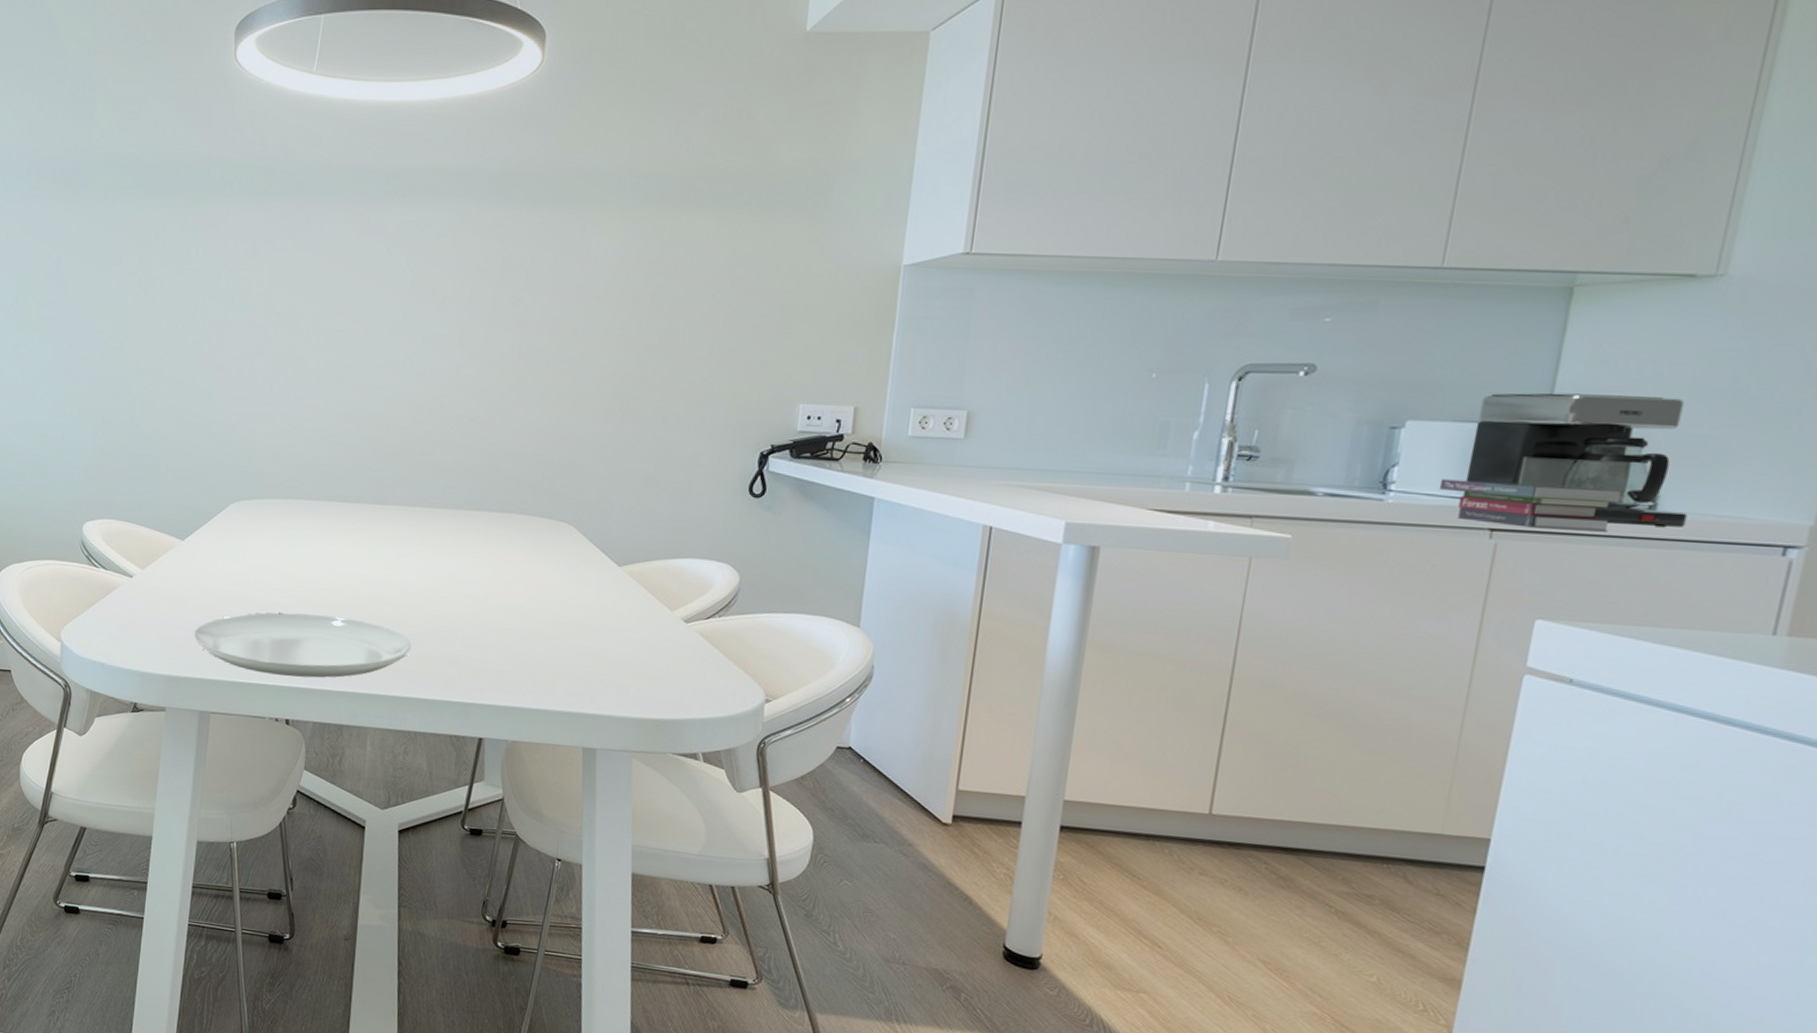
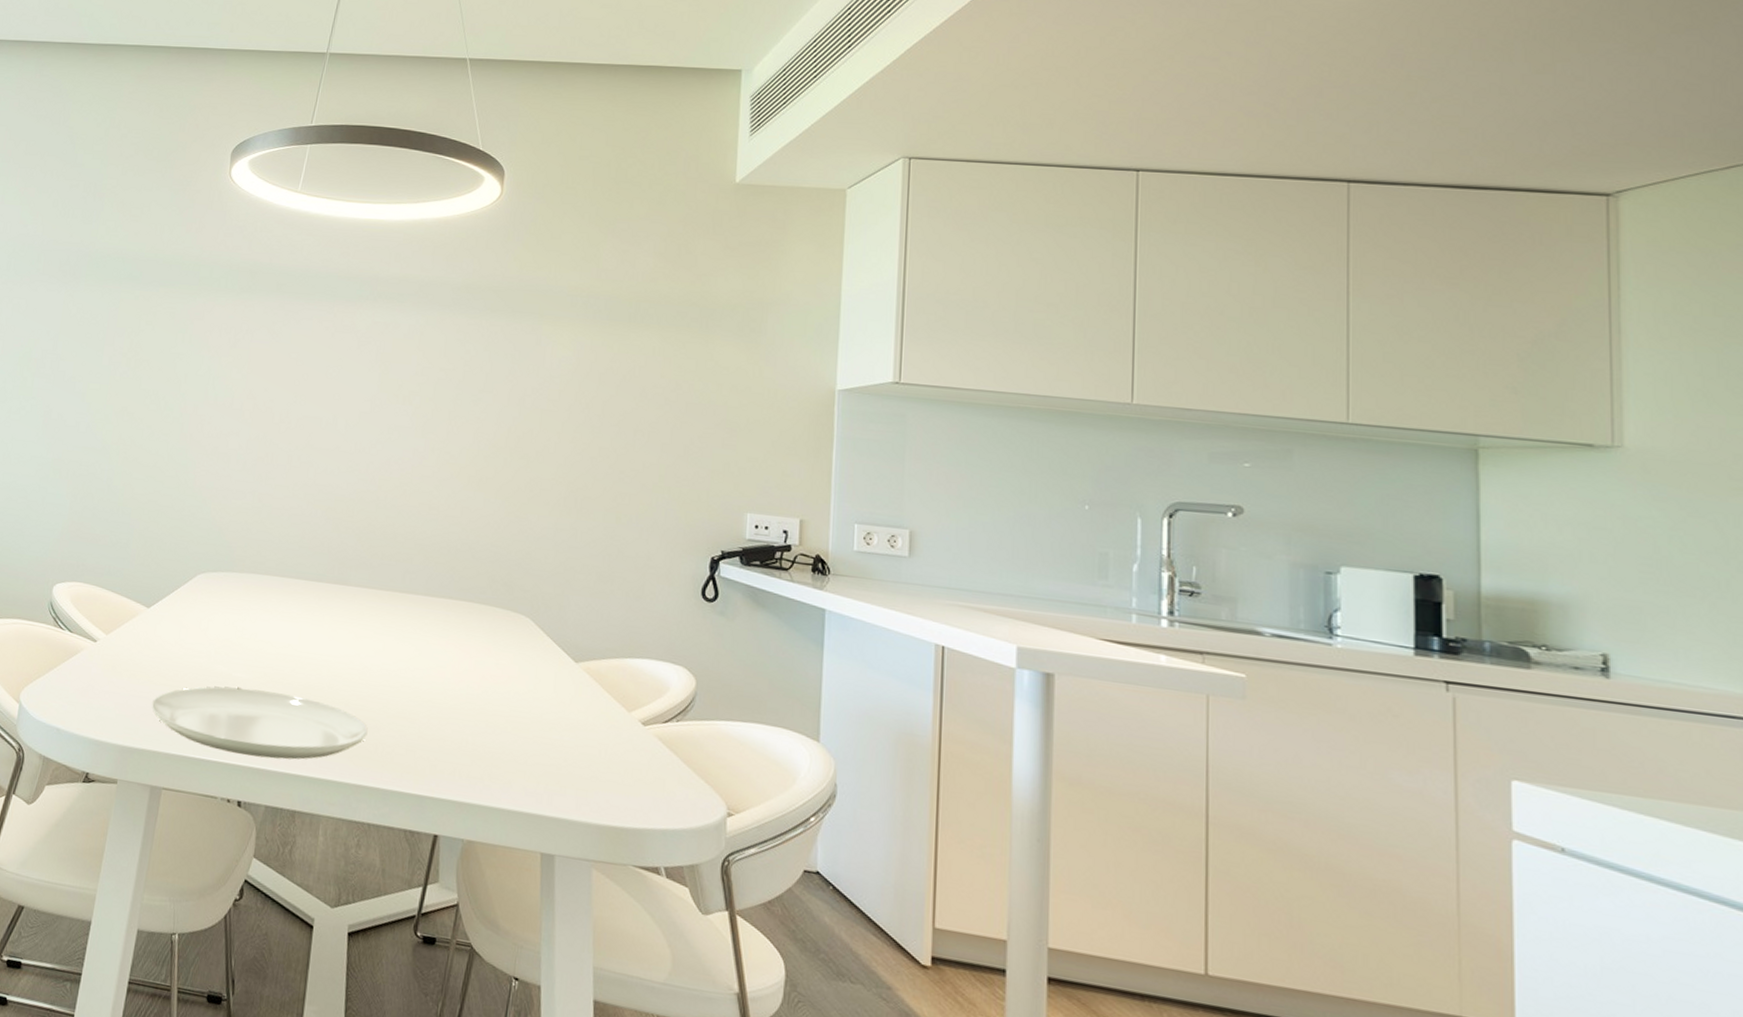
books: present [1438,479,1622,532] -> none [1385,627,1570,693]
coffee maker: present [1462,393,1688,528] -> none [1410,545,1643,693]

